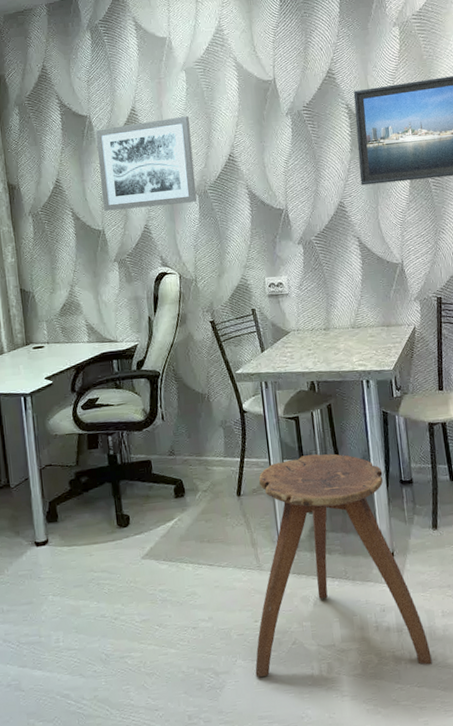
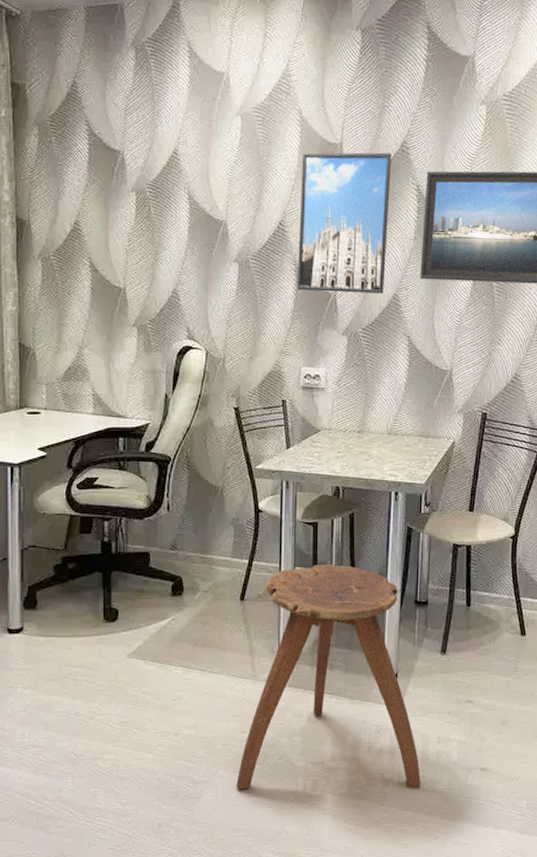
wall art: present [95,116,198,211] -> none [127,169,238,271]
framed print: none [242,80,330,211] -> present [298,152,392,294]

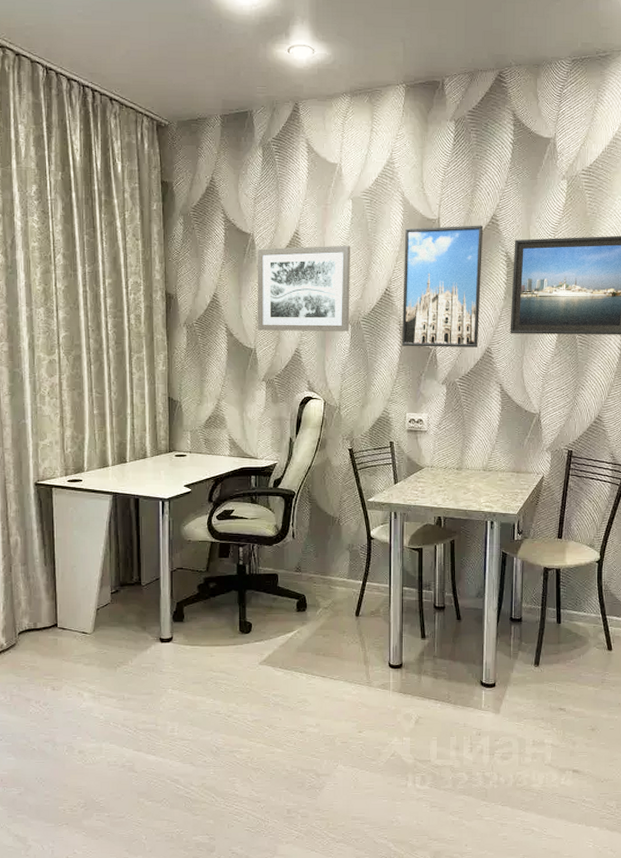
wall art: none [127,169,238,271] -> present [257,245,350,331]
stool: present [236,564,421,790] -> none [354,585,519,787]

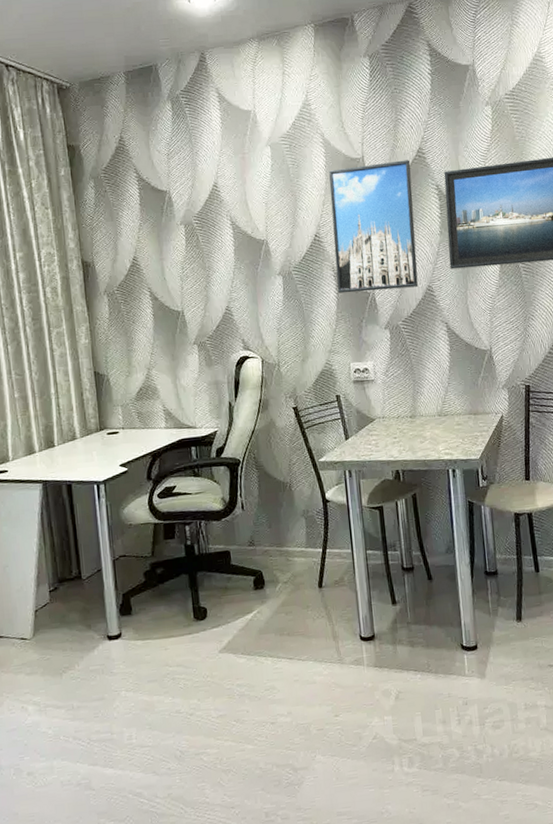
wall art: present [257,245,350,331] -> none [175,193,282,292]

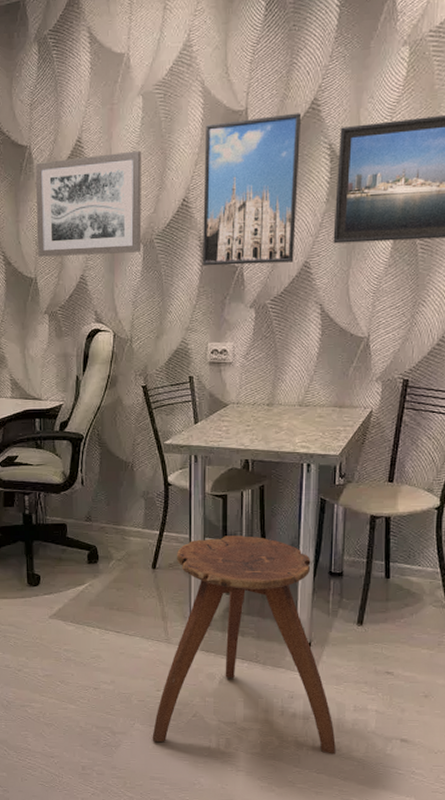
wall art: none [175,193,282,292] -> present [35,150,142,257]
stool: none [335,544,515,773] -> present [152,536,337,754]

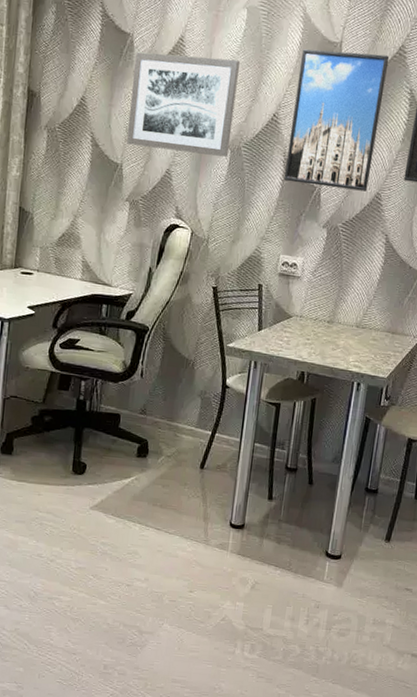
stool: present [152,536,337,754] -> none [178,443,353,666]

